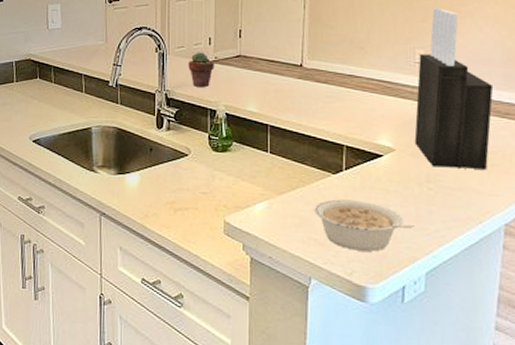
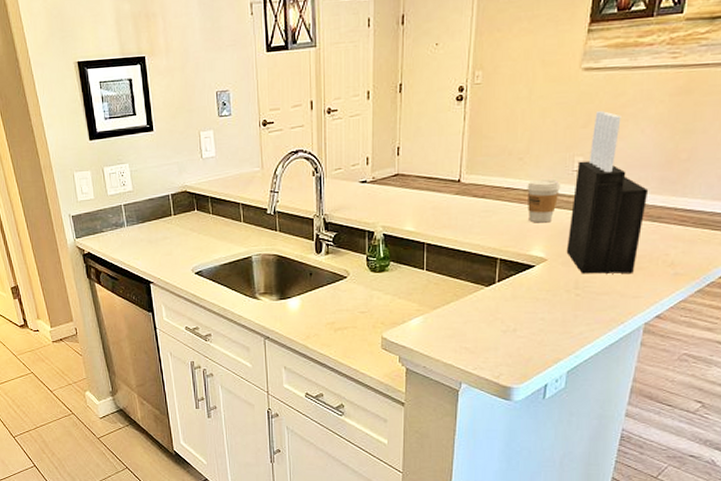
potted succulent: present [188,52,214,87] -> none [346,173,372,209]
legume: present [314,199,415,252] -> none [467,310,560,356]
coffee cup: none [370,68,404,112] -> present [527,178,561,223]

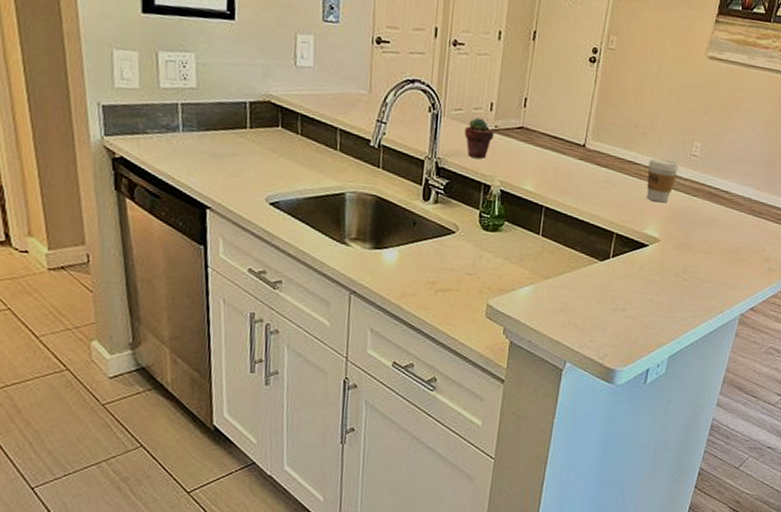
potted succulent: none [346,173,372,209] -> present [464,117,494,159]
knife block: present [566,111,649,274] -> none [678,101,754,265]

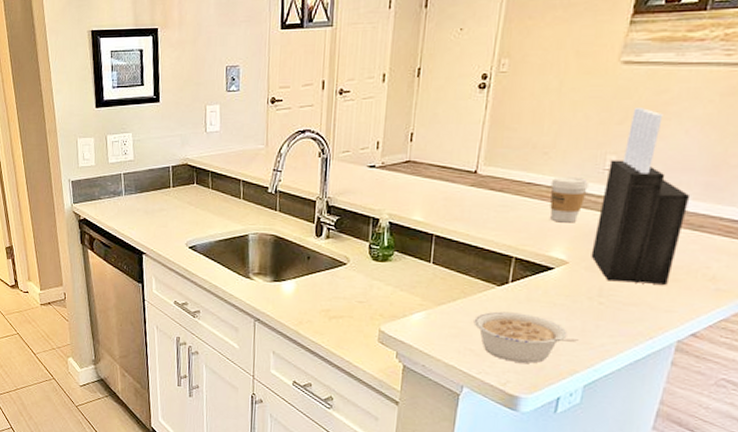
potted succulent: present [464,117,494,159] -> none [353,157,381,194]
legume: none [577,286,666,337] -> present [473,311,579,364]
knife block: none [678,101,754,265] -> present [591,108,691,286]

